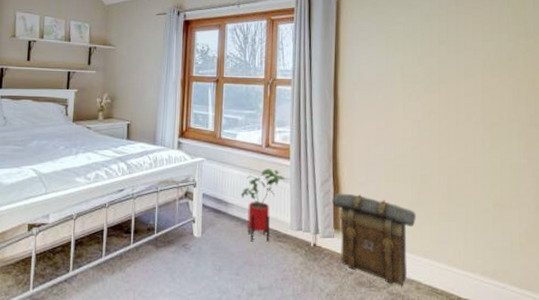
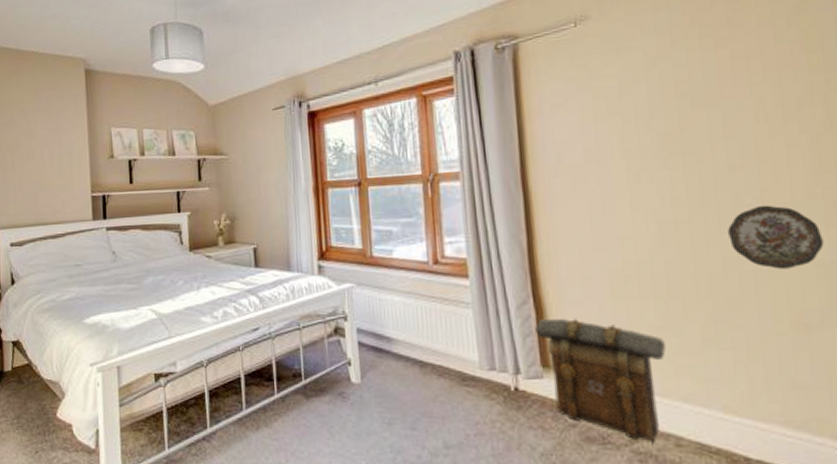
house plant: present [240,168,285,242] -> none [406,292,465,387]
decorative plate: none [460,123,516,168] -> present [727,205,824,269]

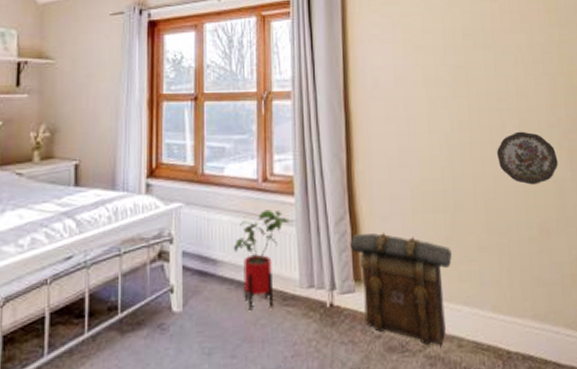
house plant: none [406,292,465,387] -> present [233,209,290,310]

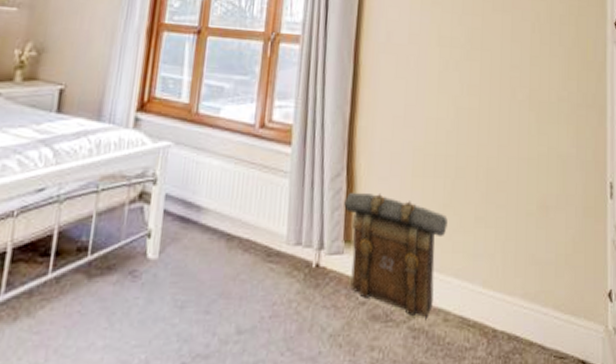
house plant: present [233,209,290,310] -> none [220,158,284,264]
decorative plate: present [496,131,558,185] -> none [503,101,564,158]

